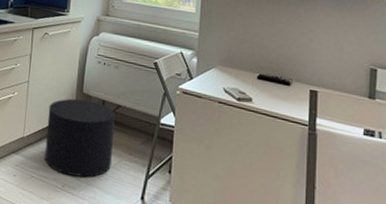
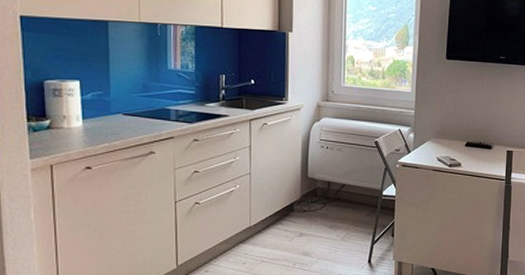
stool: present [44,98,115,178] -> none [273,184,341,254]

